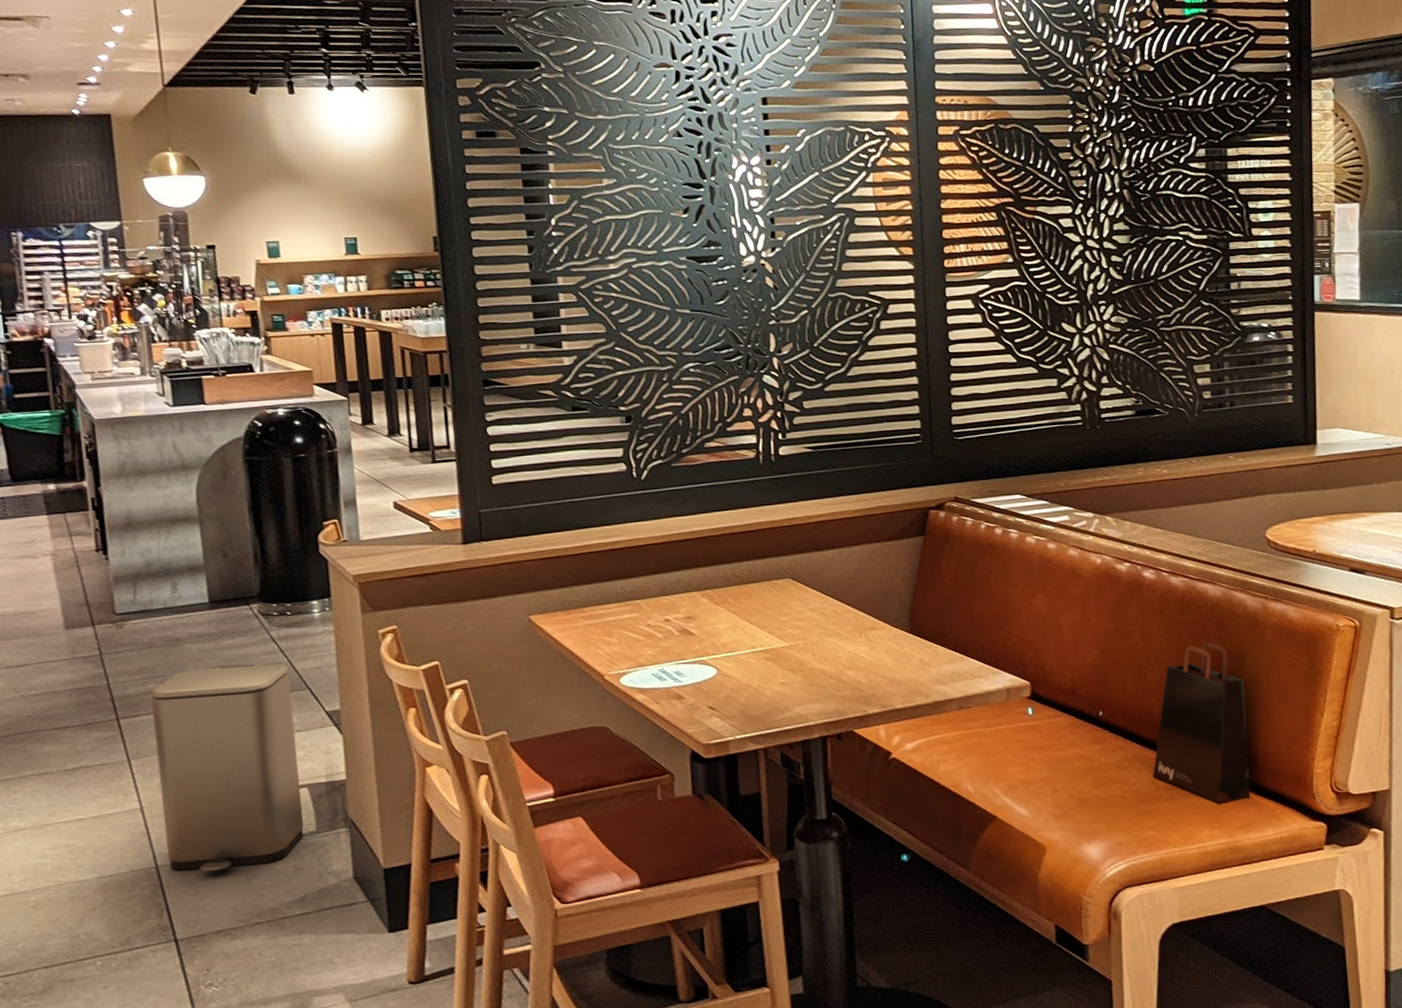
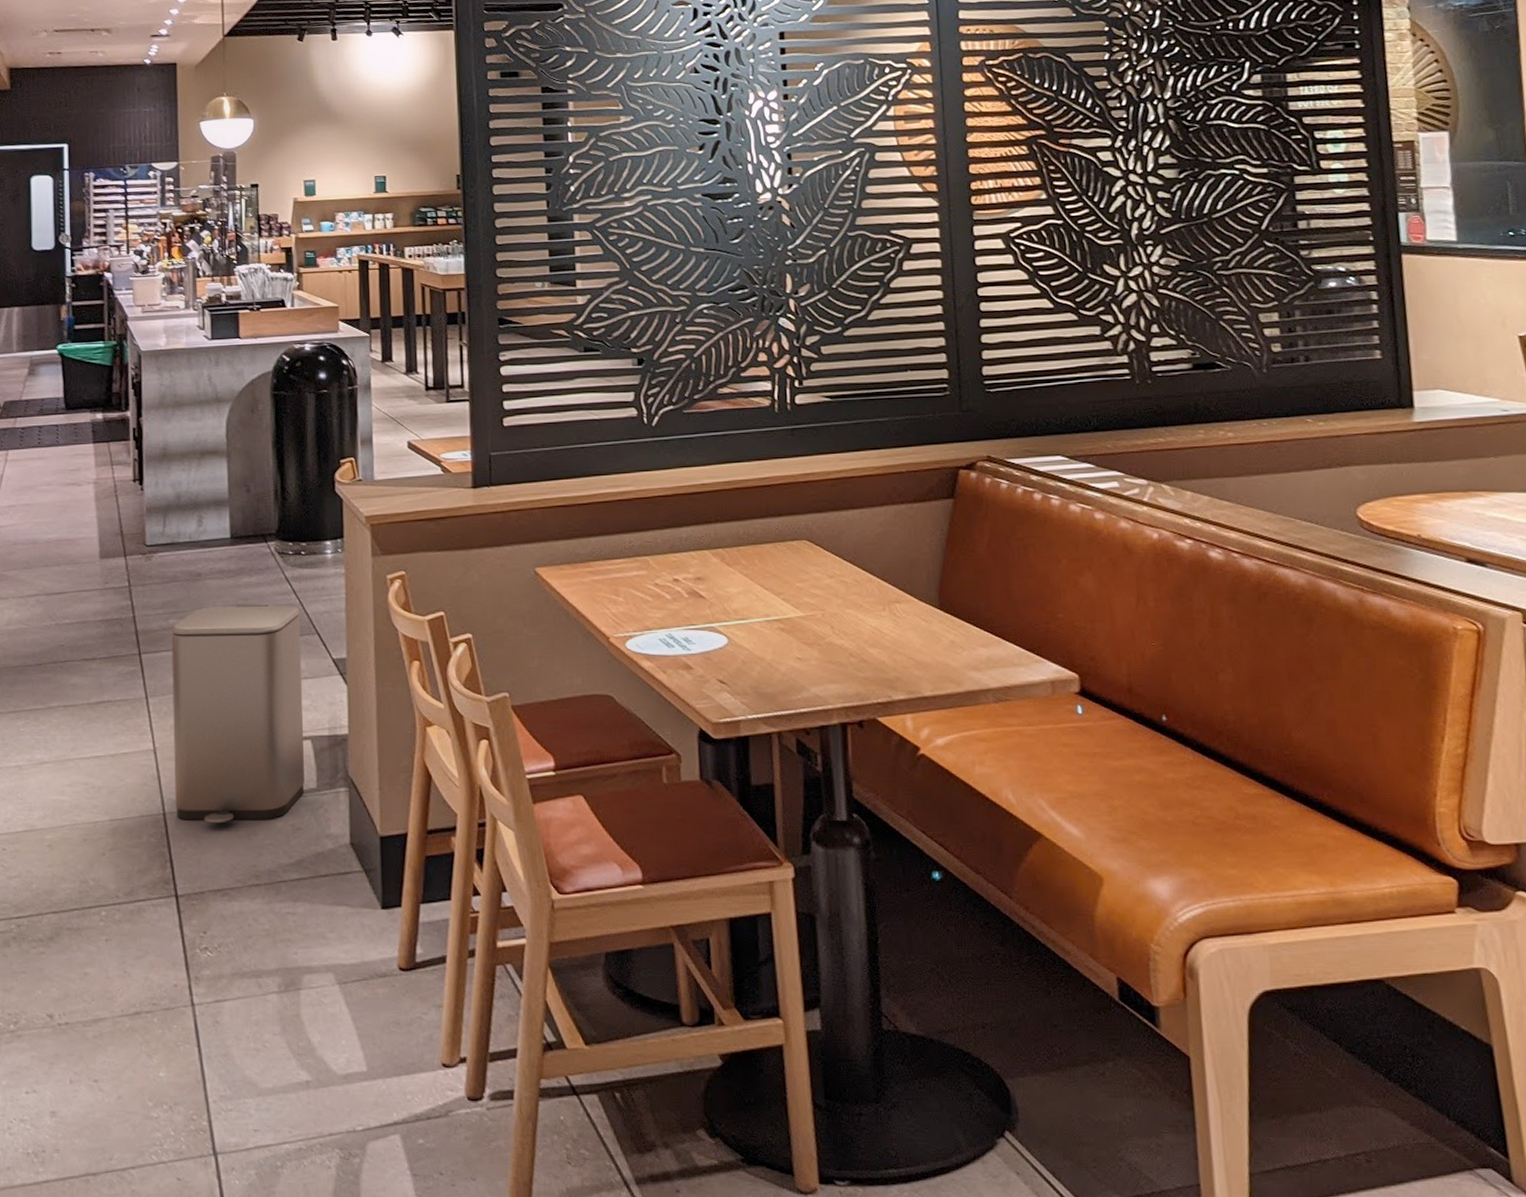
shopping bag: present [1152,642,1251,805] -> none [1230,640,1356,844]

